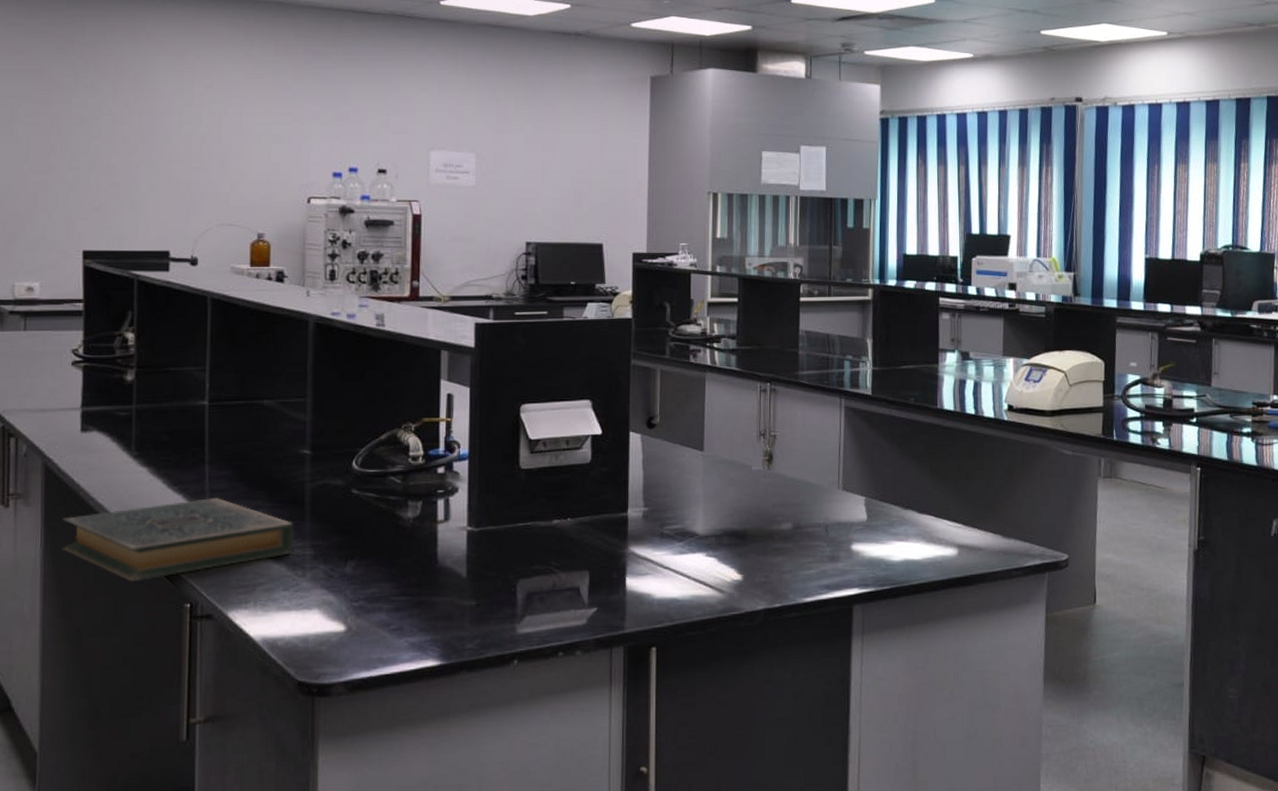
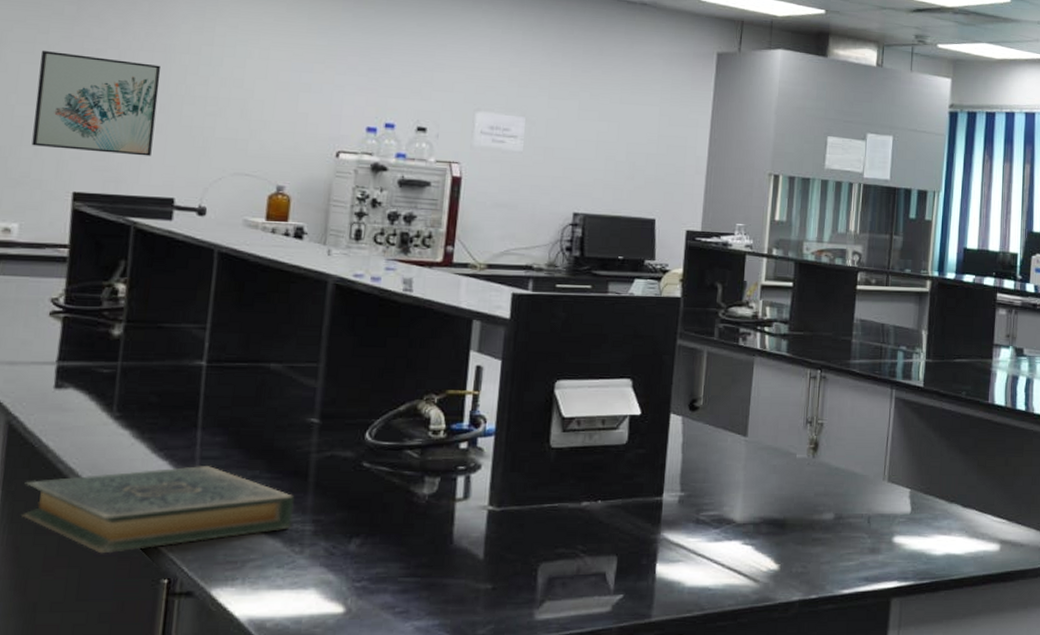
wall art: none [45,121,149,213] -> present [31,50,161,156]

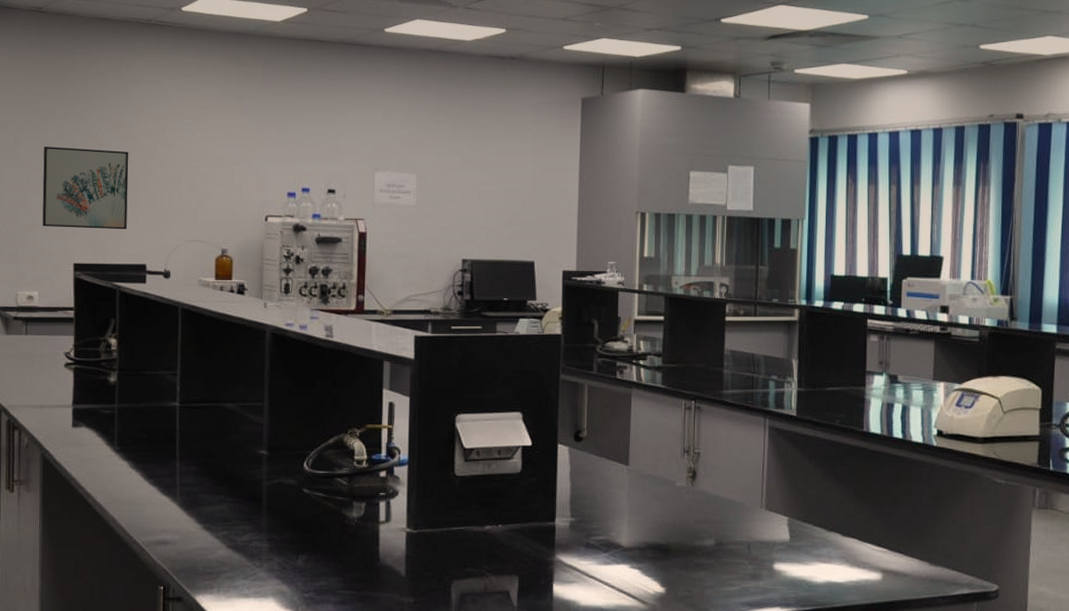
hardback book: present [20,466,295,554] -> none [56,491,252,564]

